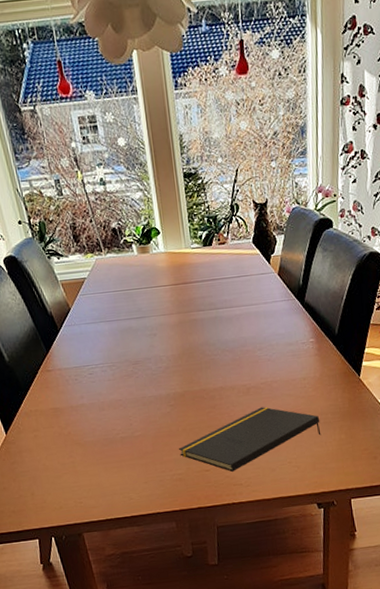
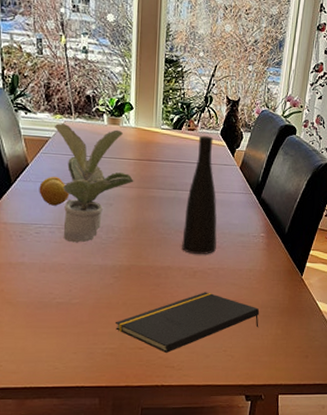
fruit: none [84,315,114,345] -> present [39,176,70,206]
potted plant: none [87,258,173,378] -> present [54,123,134,243]
vase: none [229,246,266,371] -> present [182,135,217,254]

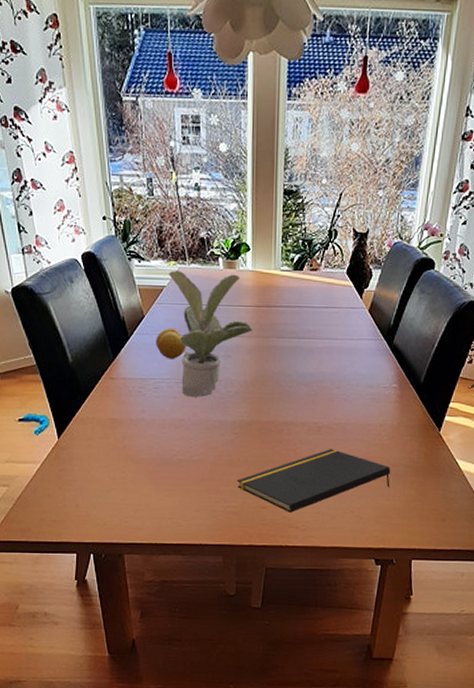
vase: present [182,135,217,254] -> none [305,275,343,408]

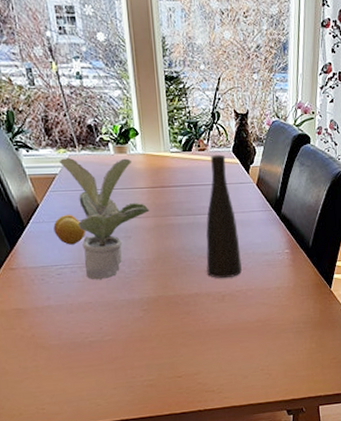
notepad: present [237,449,391,513] -> none [151,314,293,378]
vase: none [305,275,343,408] -> present [206,154,242,278]

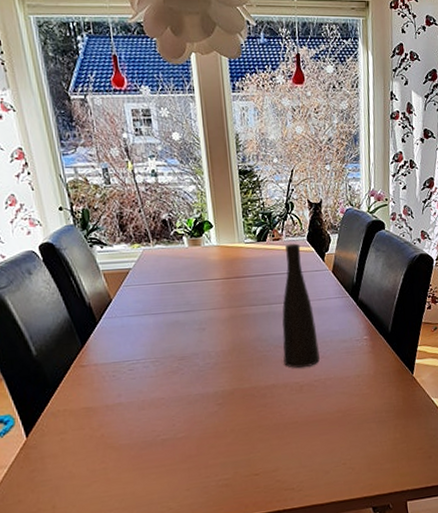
fruit: present [53,214,86,245] -> none [126,308,160,339]
potted plant: present [59,157,150,280] -> none [133,250,224,375]

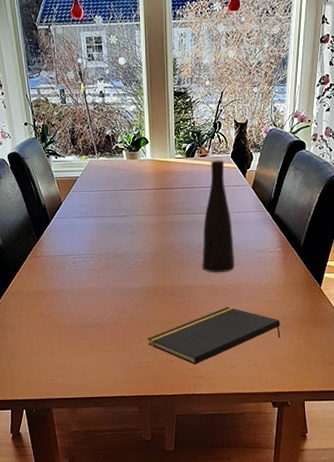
notepad: none [226,405,376,475] -> present [148,307,281,364]

